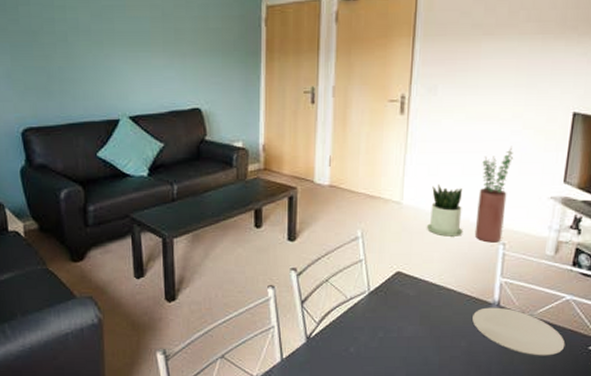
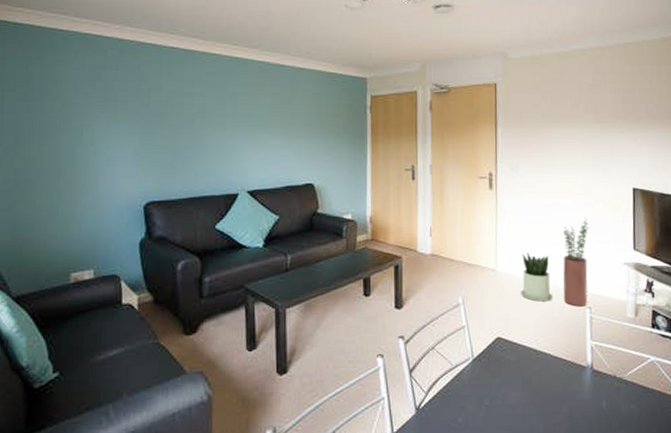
plate: present [472,307,565,356] -> none [570,370,657,420]

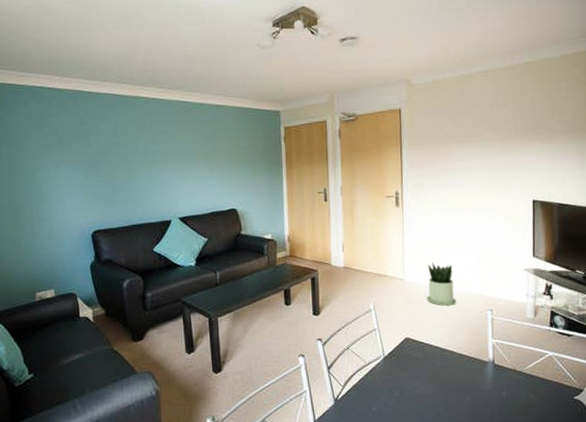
vase: present [563,217,588,307] -> none [466,228,490,310]

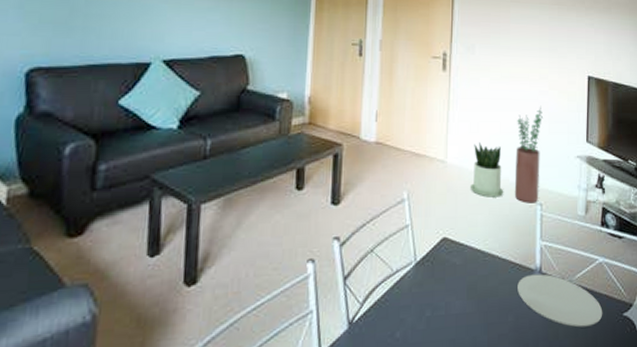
vase: none [466,228,490,310] -> present [514,105,543,203]
plate: none [473,365,554,407] -> present [517,273,603,328]

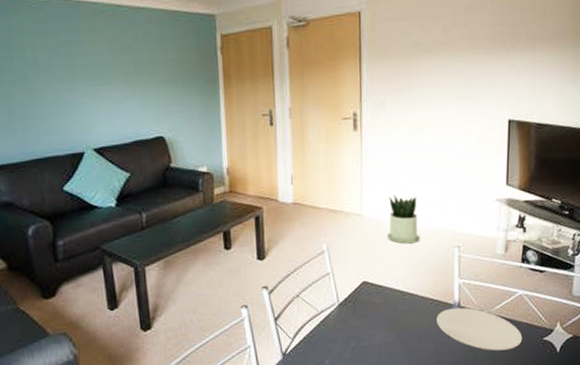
vase: present [514,105,543,203] -> none [431,154,459,247]

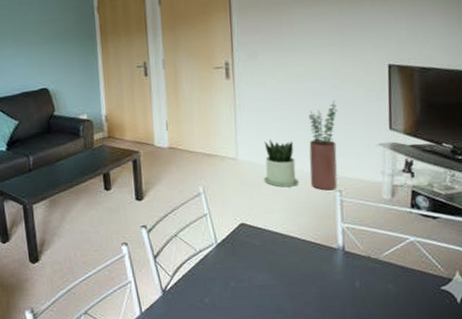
vase: none [431,154,459,247] -> present [308,99,338,191]
plate: present [437,307,523,352] -> none [320,252,417,299]

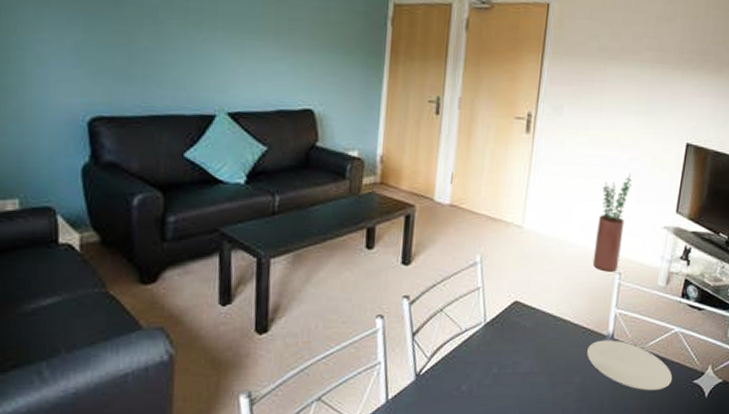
planter: present [263,140,299,188] -> none [546,209,582,264]
plate: none [320,252,417,299] -> present [587,340,673,391]

